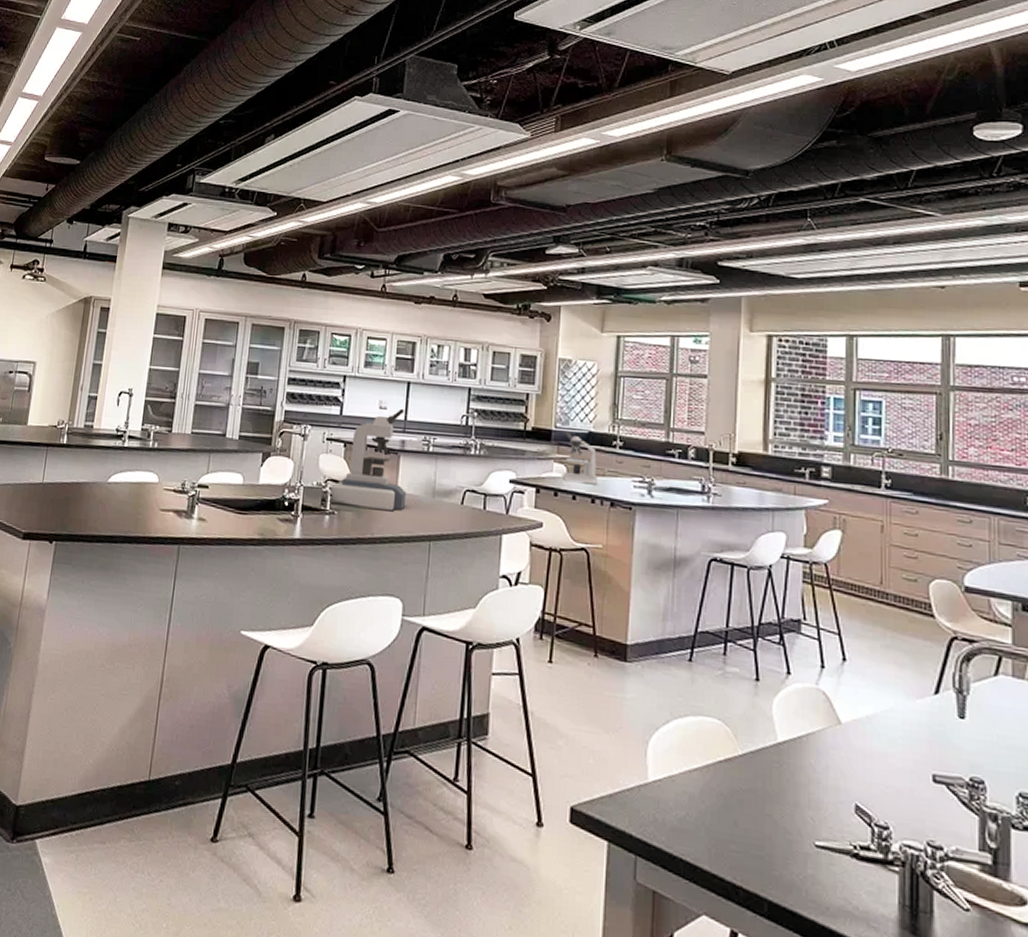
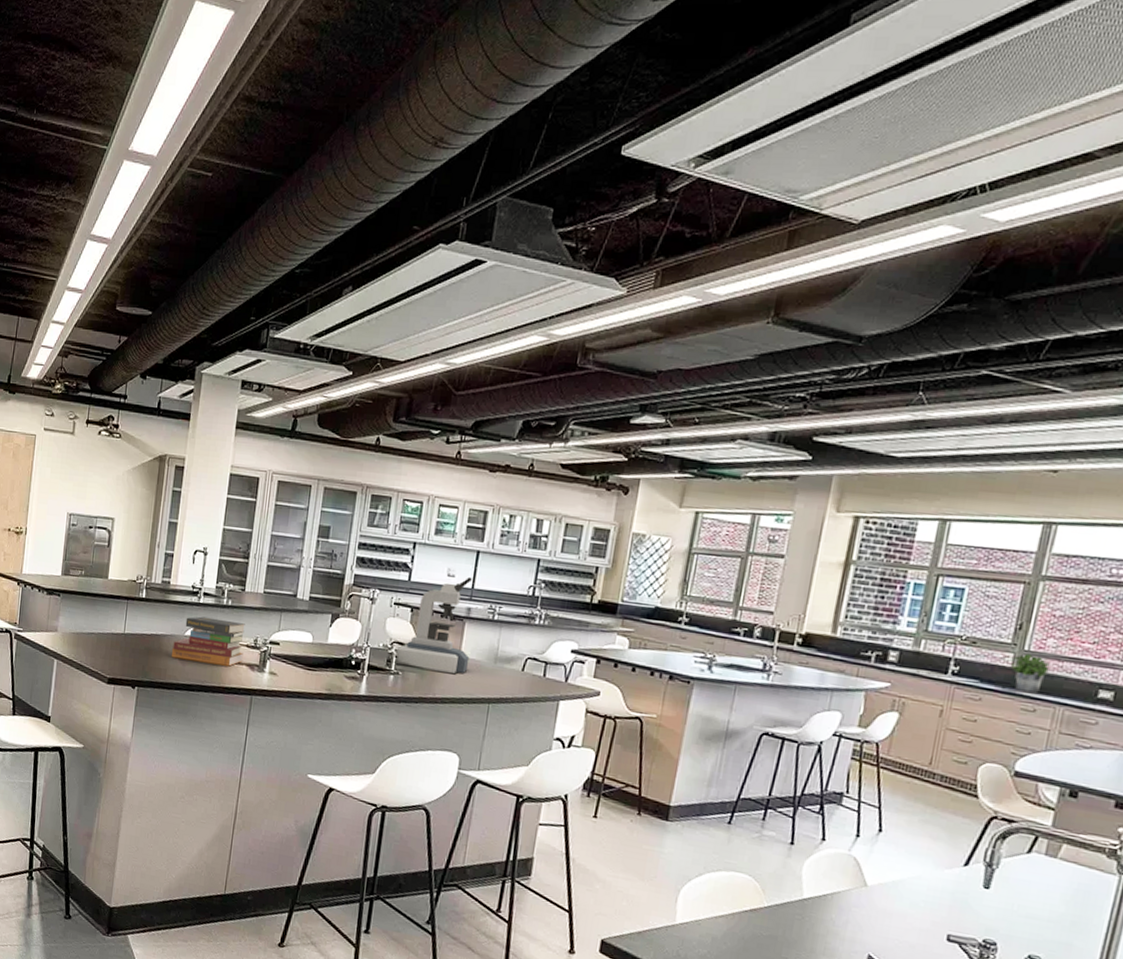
books: none [92,461,172,514] -> present [171,616,245,667]
microscope: present [562,431,597,485] -> none [624,605,661,659]
potted plant: none [940,463,976,503] -> present [1011,653,1050,693]

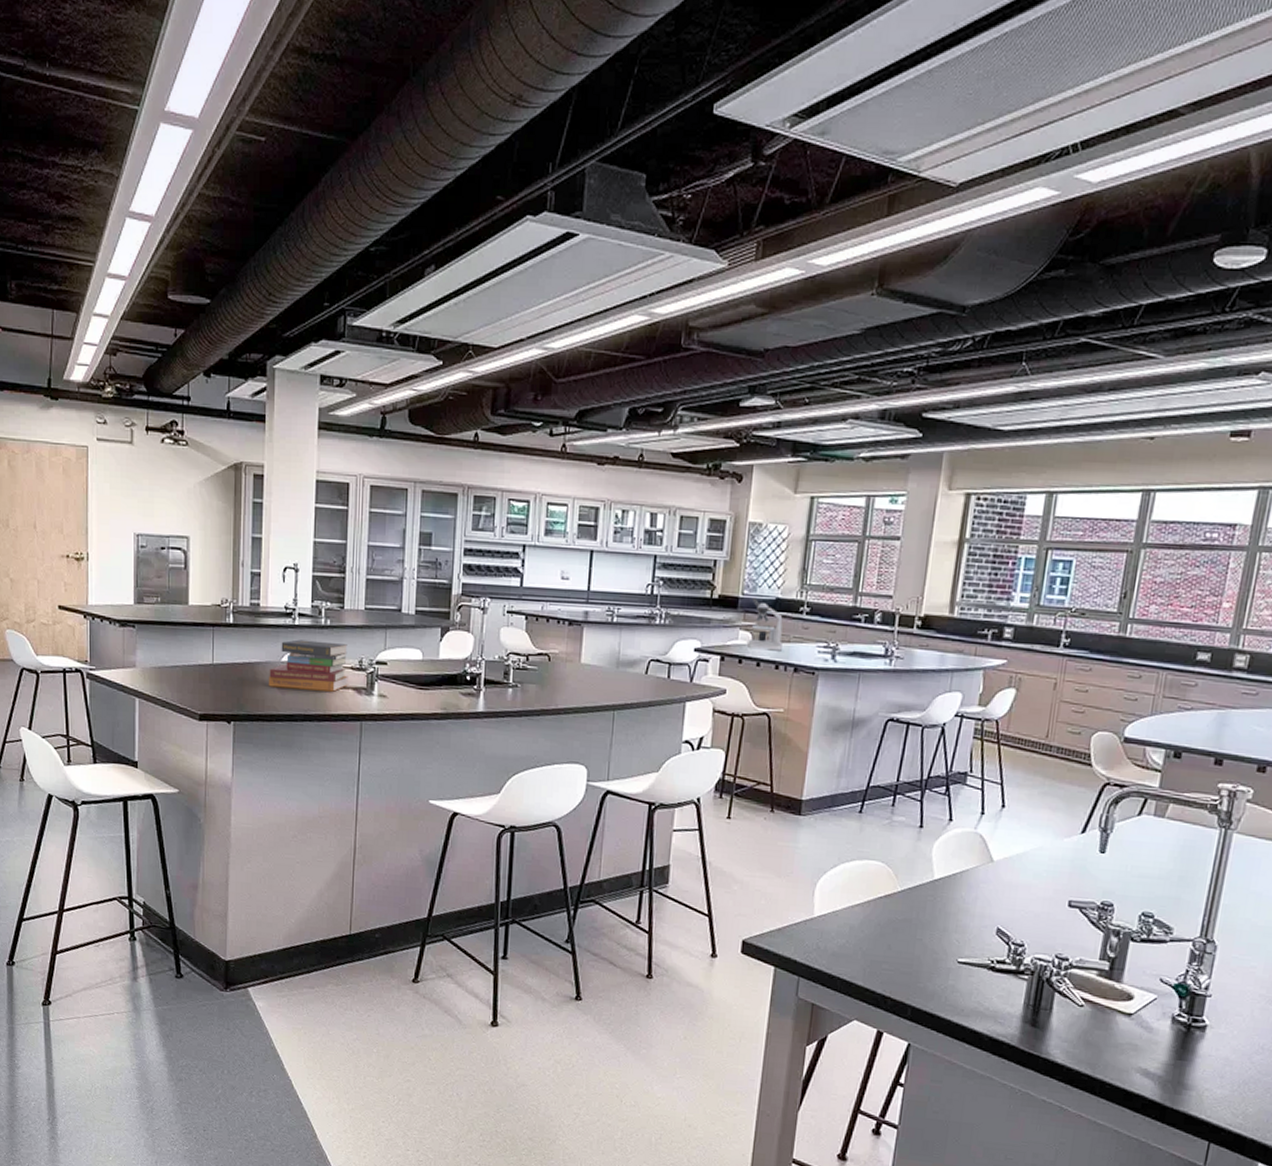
microscope: present [393,576,472,675] -> none [511,578,591,683]
microscope: none [624,605,661,659] -> present [747,598,783,651]
potted plant: present [1011,653,1050,693] -> none [1118,621,1153,660]

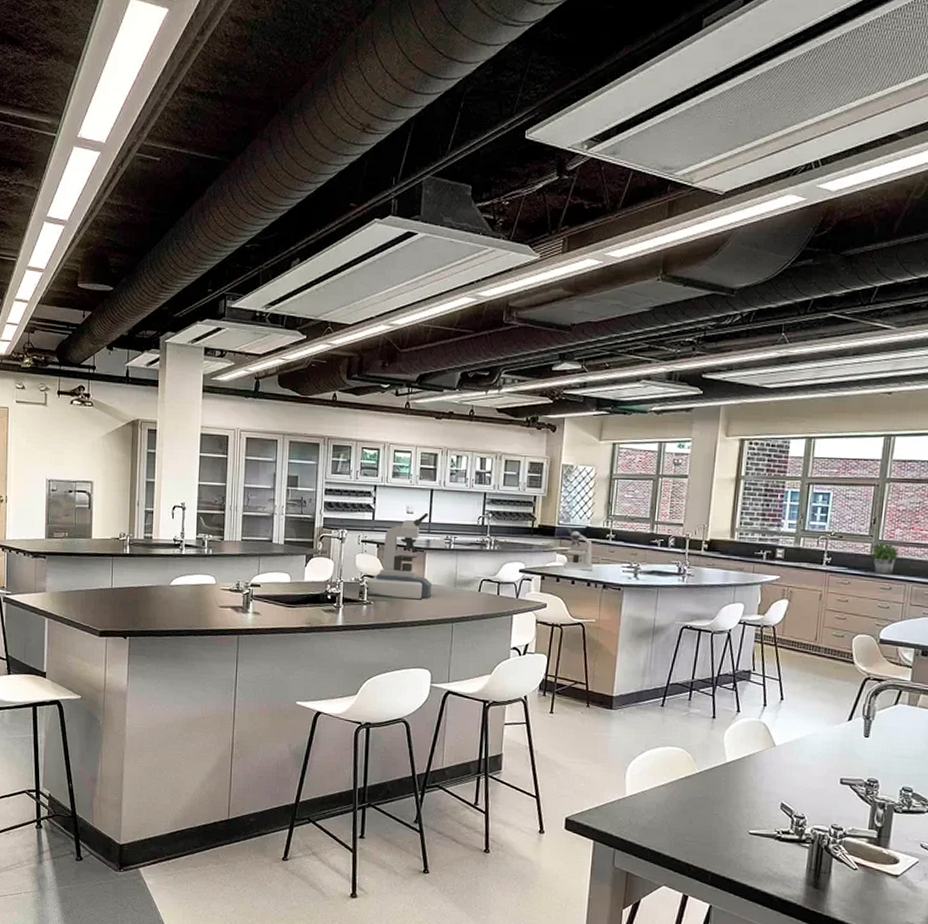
books: present [268,639,348,692] -> none [158,566,227,610]
microscope: none [511,578,591,683] -> present [365,512,432,600]
potted plant: none [1118,621,1153,660] -> present [870,543,899,574]

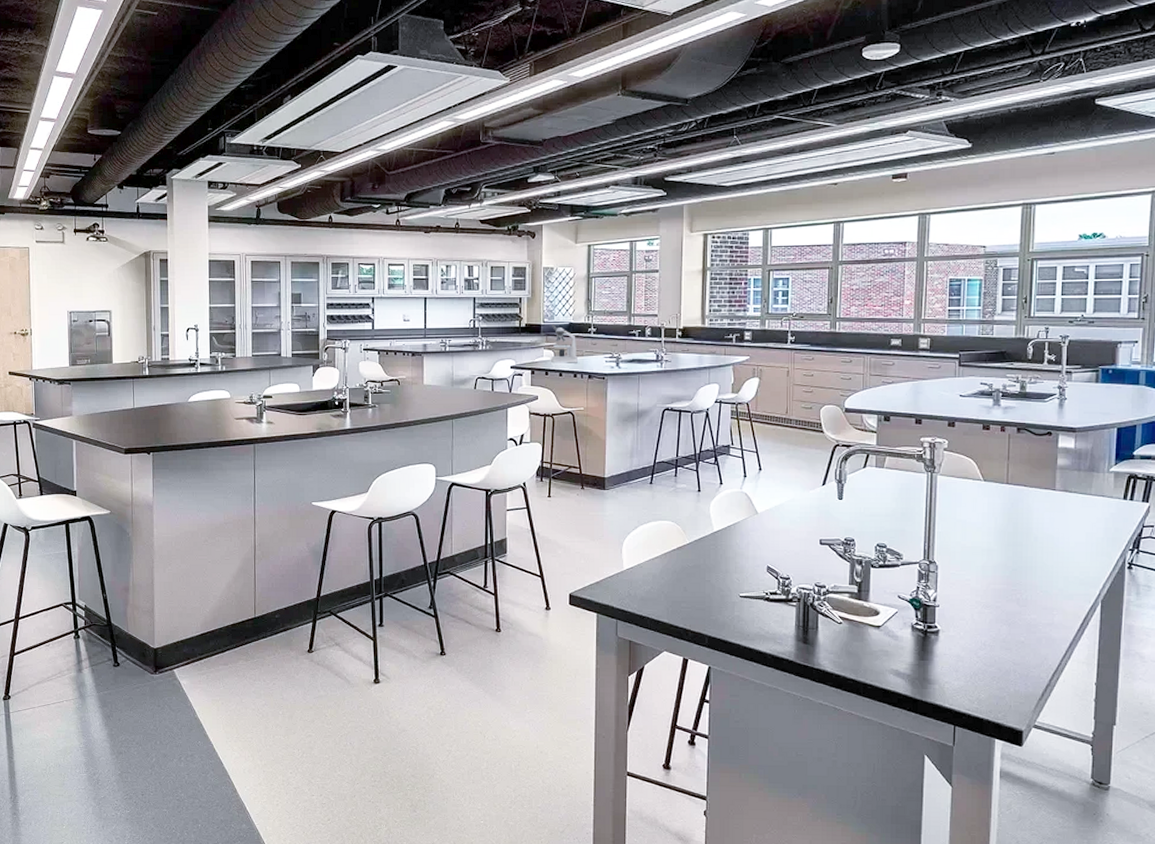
microscope: present [365,512,432,600] -> none [370,319,432,401]
potted plant: present [870,543,899,574] -> none [830,320,856,348]

